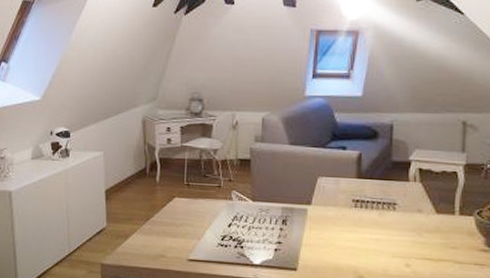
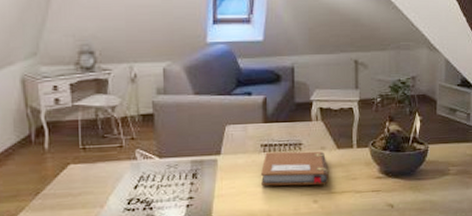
notebook: none [350,208,425,250] -> present [261,151,329,186]

